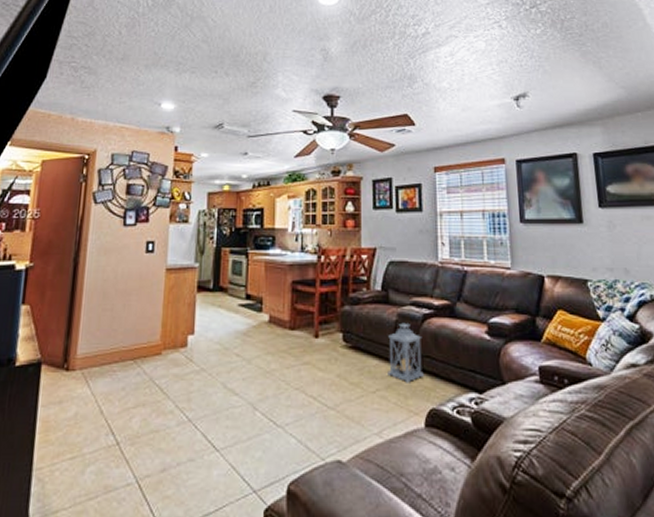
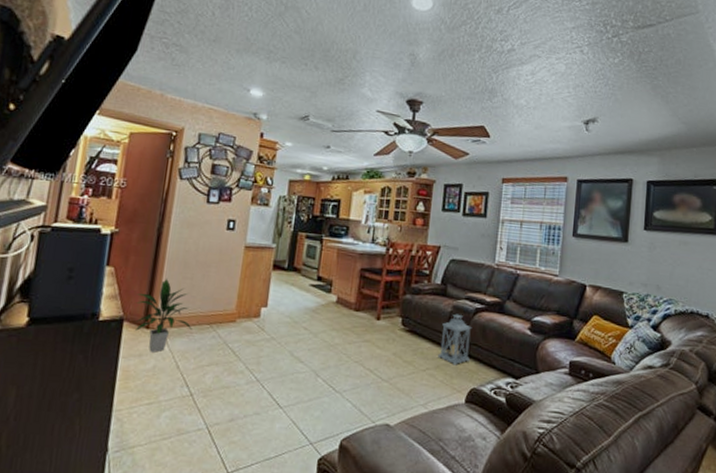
indoor plant: none [53,312,116,397] -> present [135,278,193,352]

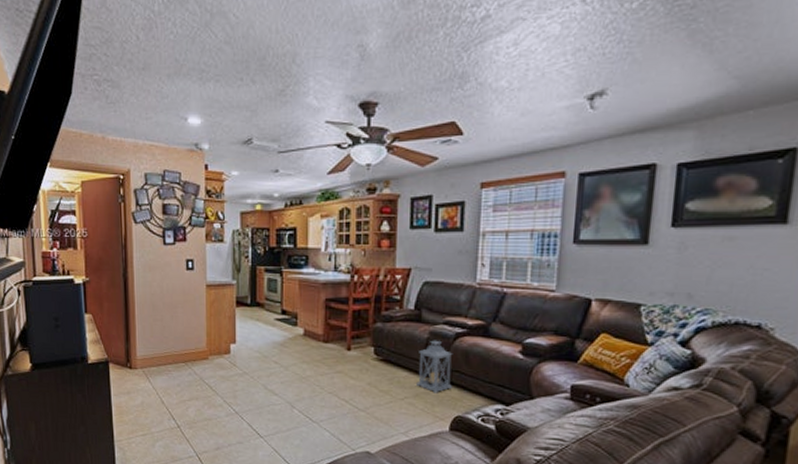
indoor plant: present [135,278,193,352] -> none [115,321,171,390]

